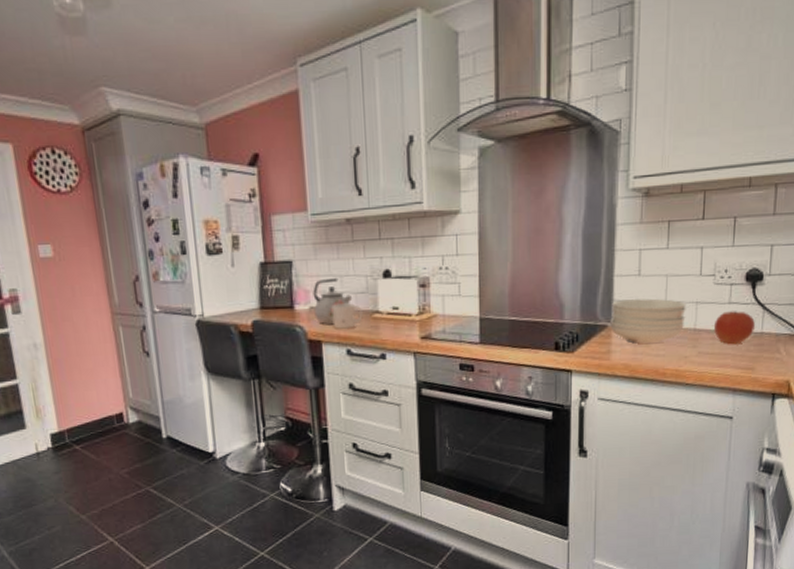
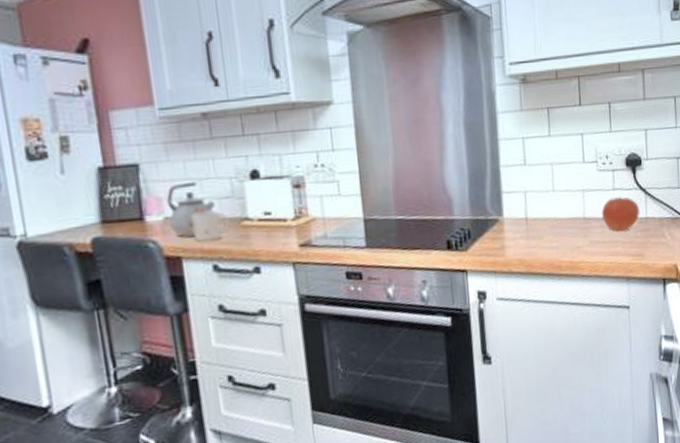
bowl: present [610,298,686,344] -> none [501,188,574,237]

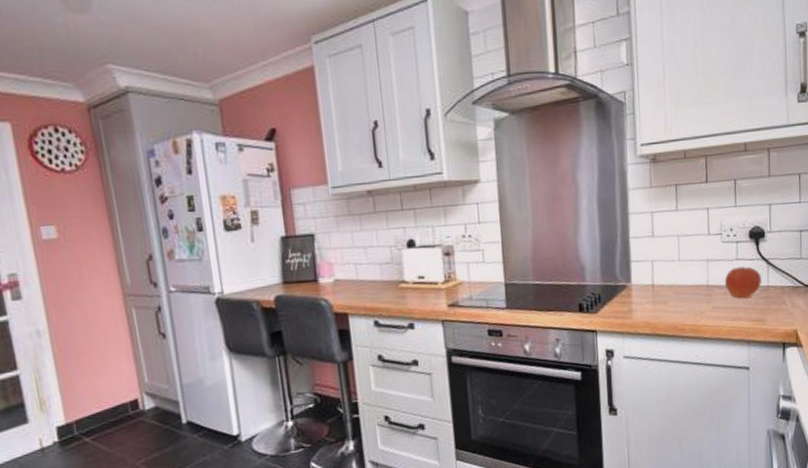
kettle: present [166,181,216,237] -> none [336,249,378,296]
mug: present [191,210,231,242] -> none [356,274,390,301]

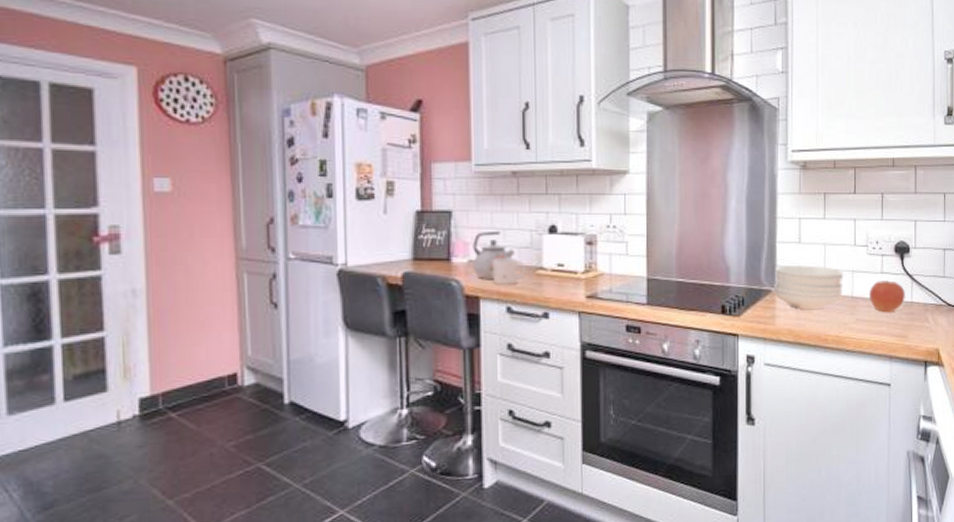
kettle: none [336,249,378,296] -> present [473,230,516,279]
mug: none [356,274,390,301] -> present [492,258,527,285]
bowl: none [629,258,699,302] -> present [774,265,844,310]

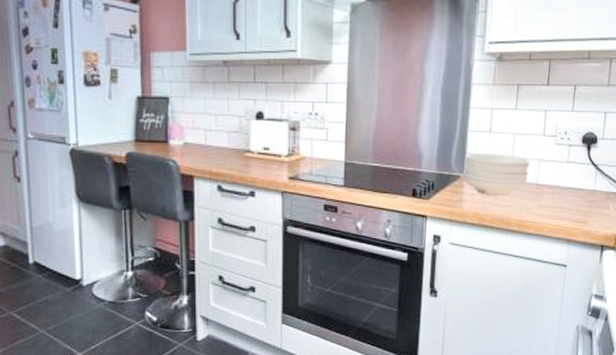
kettle: present [473,230,516,279] -> none [187,116,226,160]
mug: present [492,258,527,285] -> none [205,141,236,165]
fruit: present [870,280,905,312] -> none [554,169,589,199]

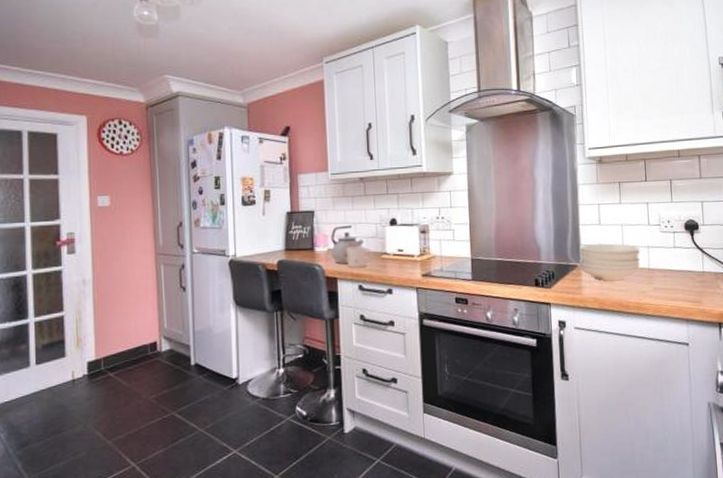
kettle: none [187,116,226,160] -> present [331,224,365,263]
mug: none [205,141,236,165] -> present [346,246,374,268]

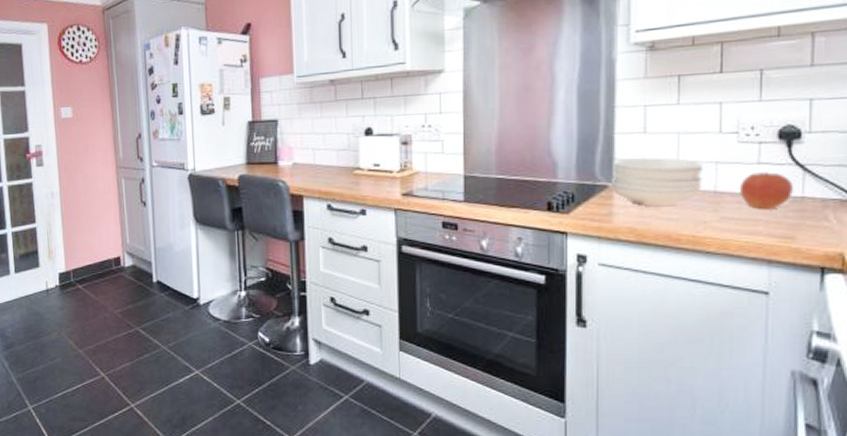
kettle: present [331,224,365,263] -> none [296,135,335,179]
mug: present [346,246,374,268] -> none [313,160,345,185]
fruit: none [664,254,697,281] -> present [740,172,793,209]

